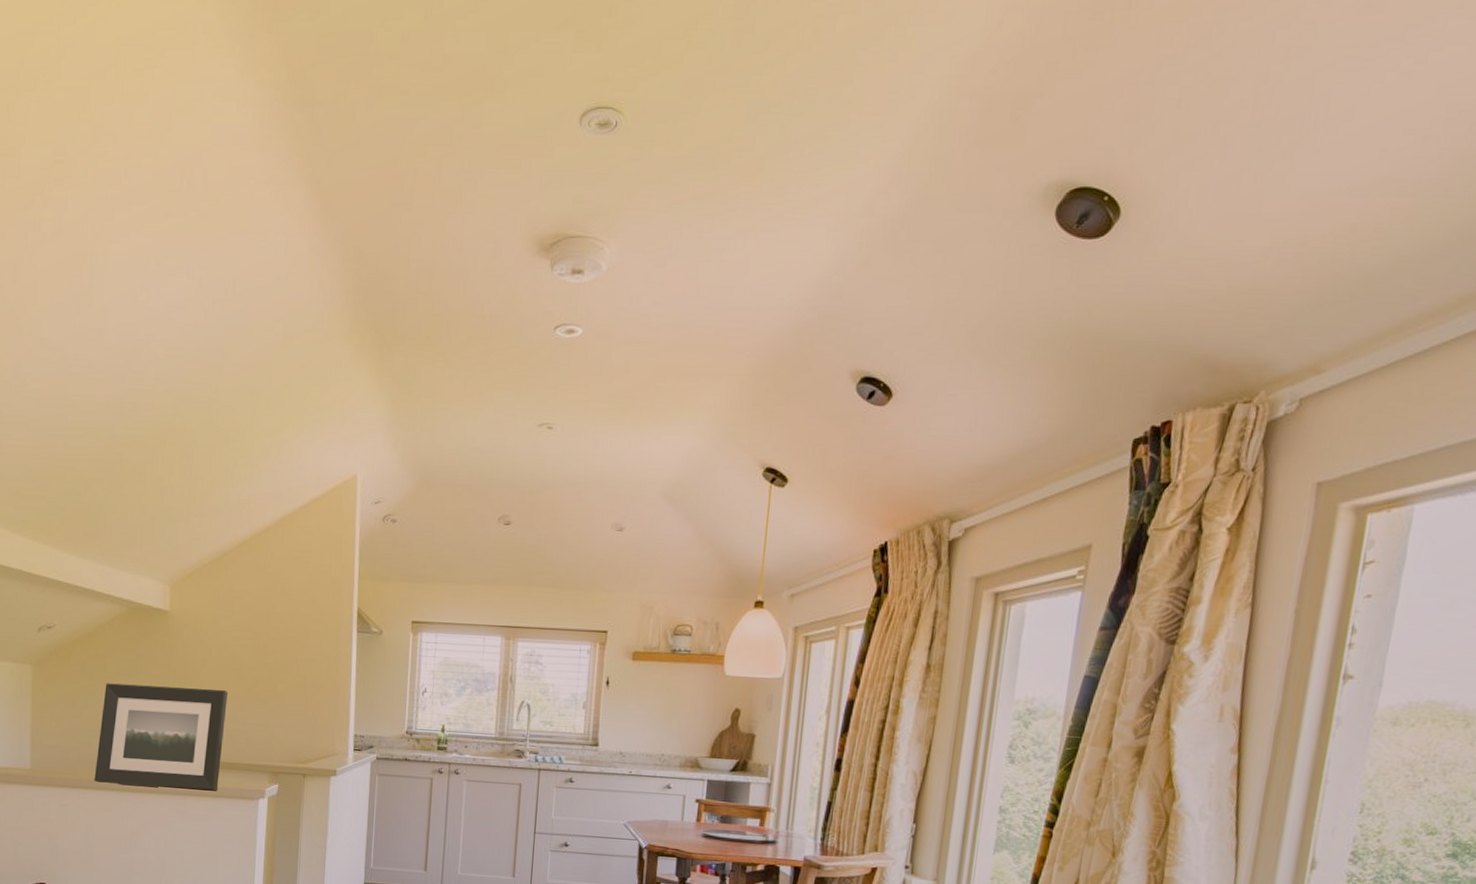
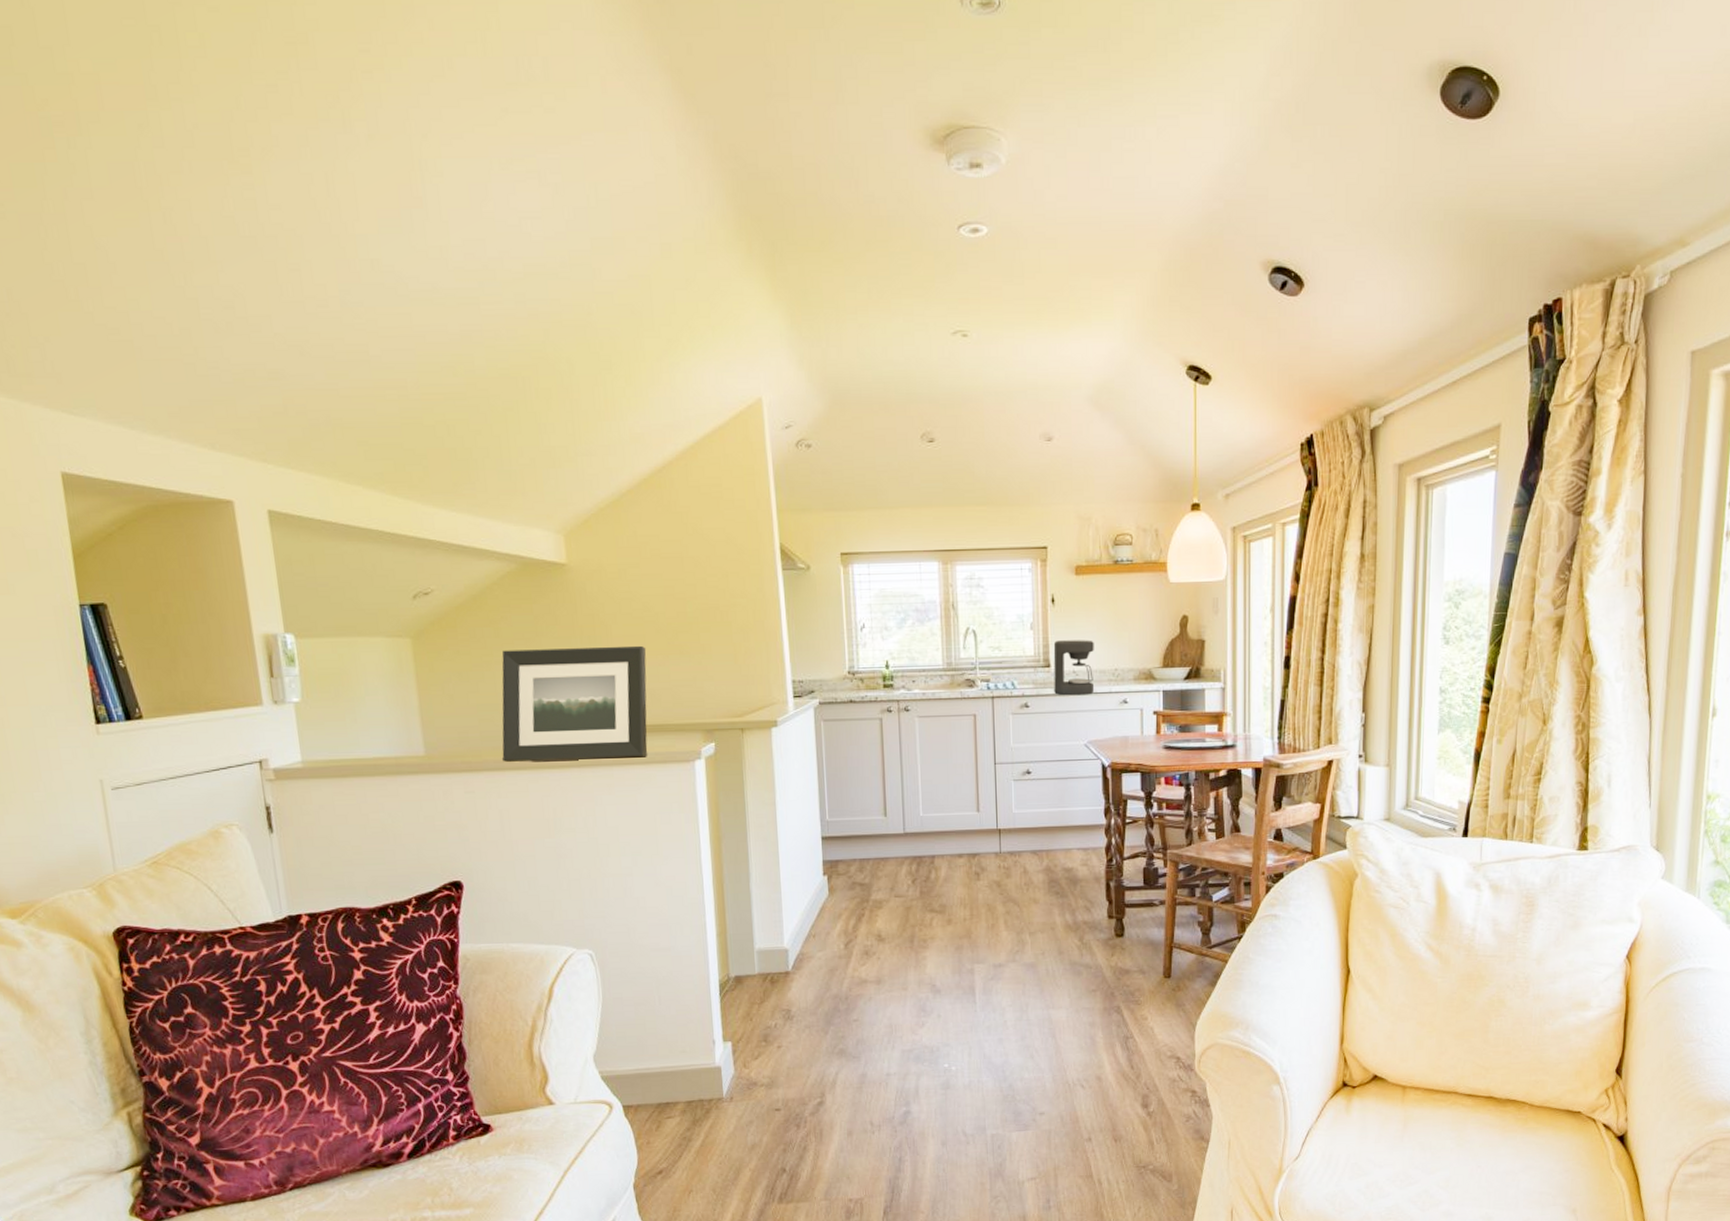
coffee maker: none [599,721,644,777] -> present [1053,640,1094,696]

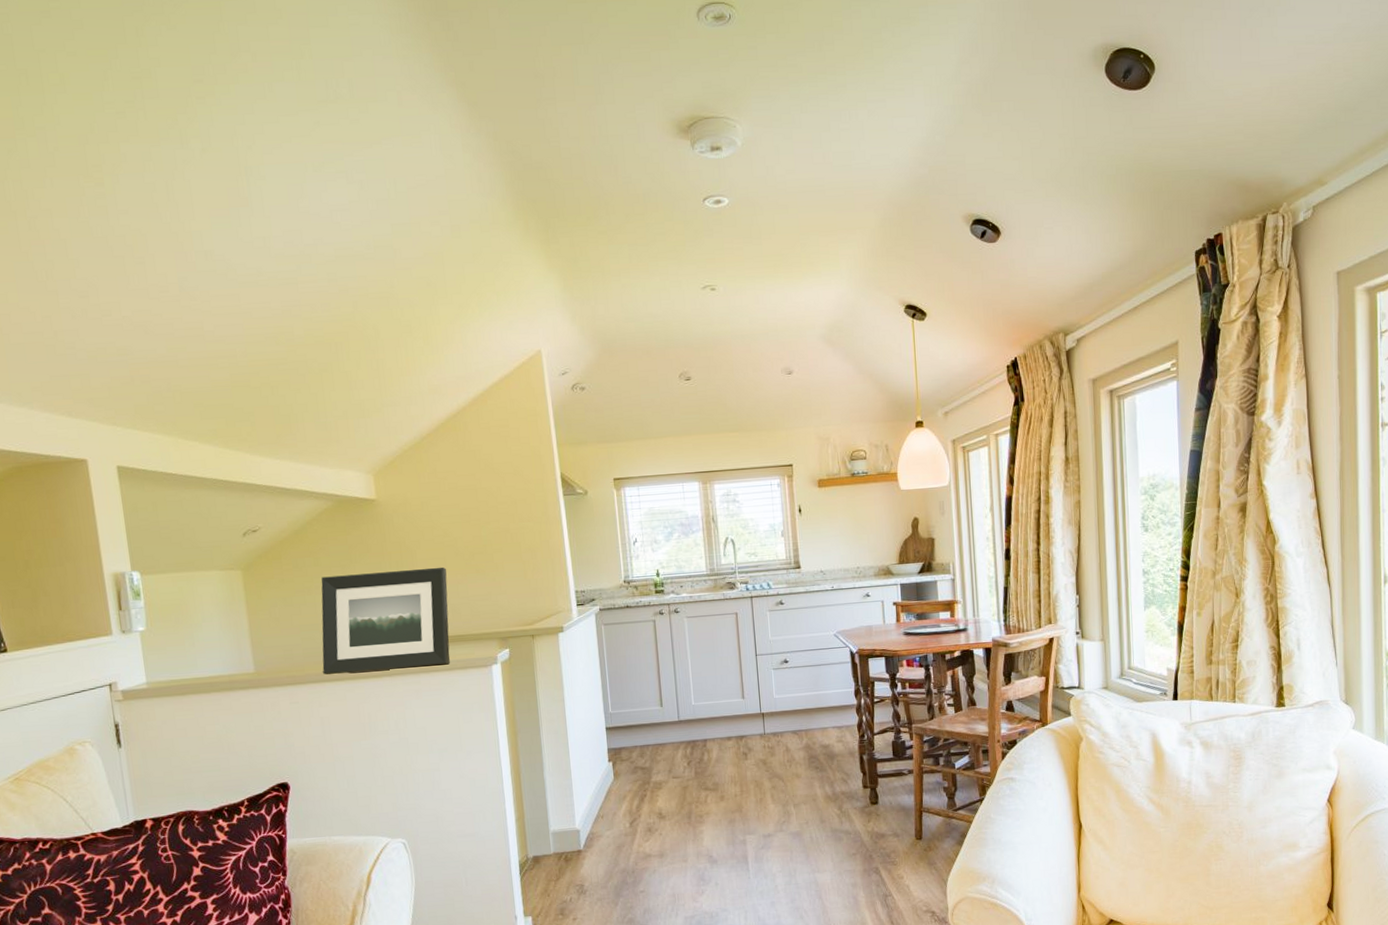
coffee maker: present [1053,640,1094,696] -> none [802,543,840,593]

